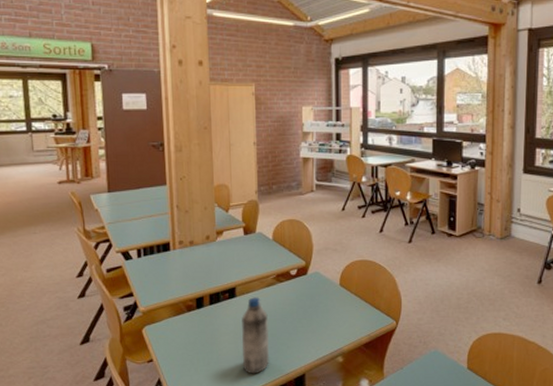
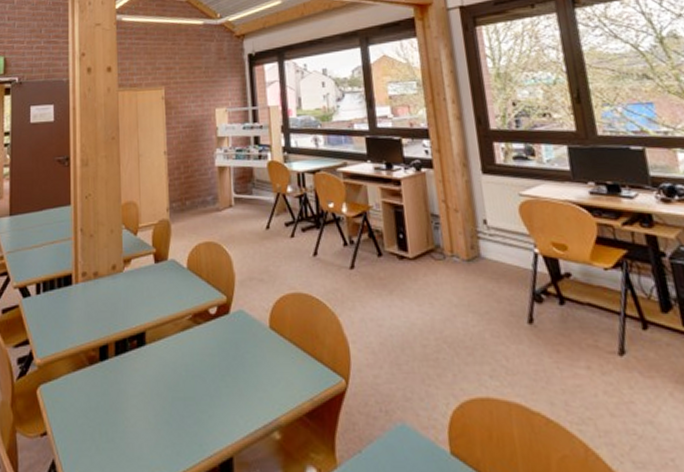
water bottle: present [242,297,270,374] -> none [152,345,188,456]

